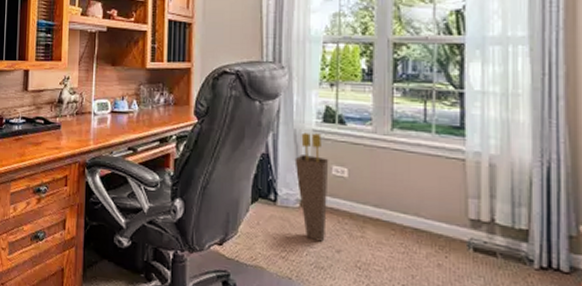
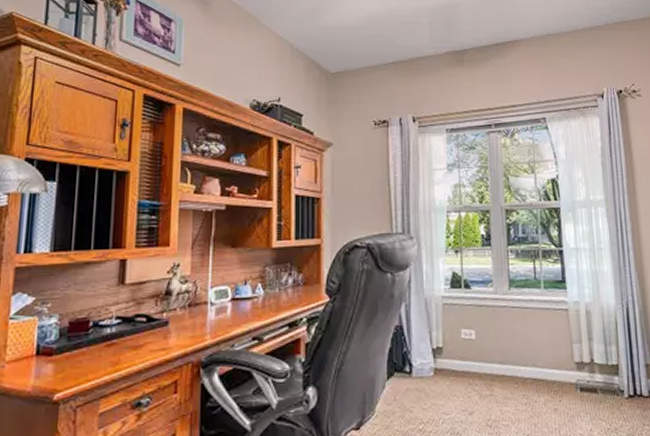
umbrella stand: present [294,132,329,242] -> none [427,299,459,407]

